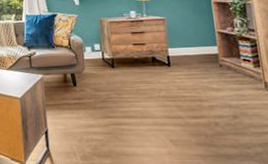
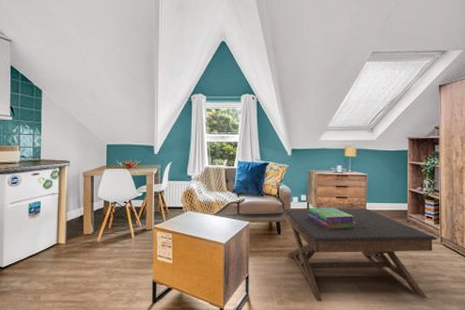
coffee table: none [77,54,260,157] -> present [284,208,437,301]
stack of books: none [104,55,159,79] -> present [308,207,355,230]

